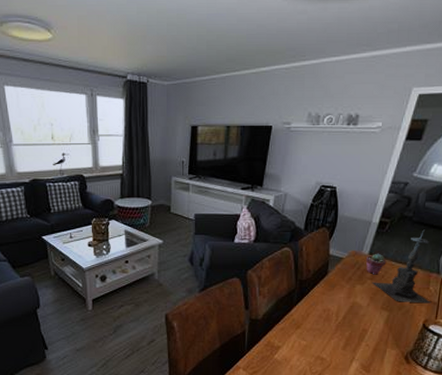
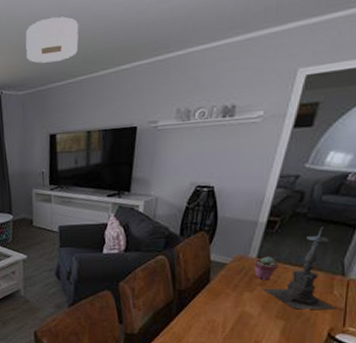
ceiling light: none [174,13,225,57] -> present [25,16,79,63]

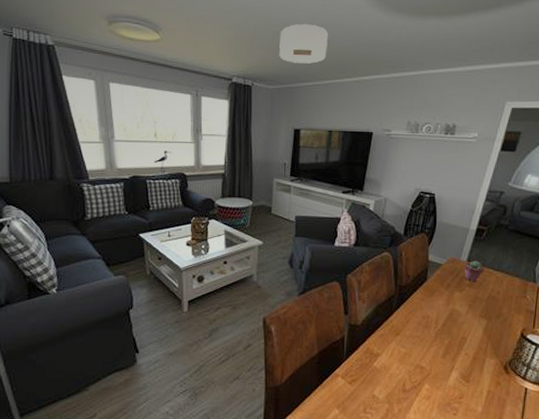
candle holder: present [263,226,336,310] -> none [471,238,528,312]

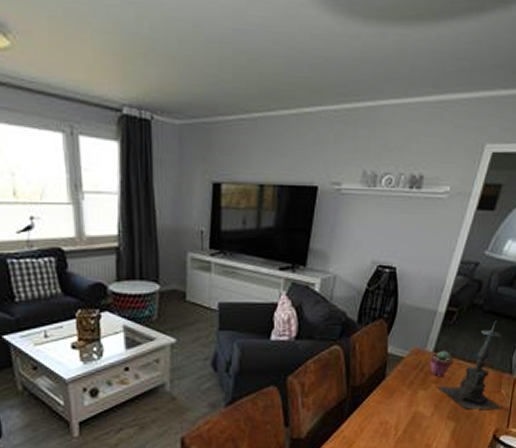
ceiling light: present [279,23,329,64] -> none [188,27,257,88]
candle holder: none [471,238,528,312] -> present [437,320,503,410]

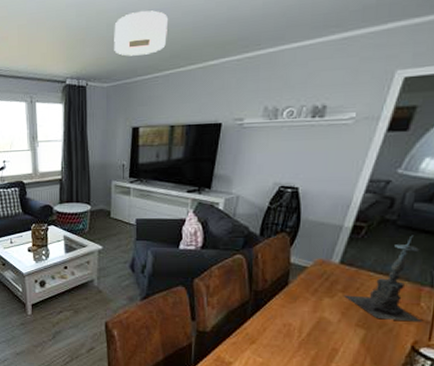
ceiling light: none [188,27,257,88] -> present [114,10,169,56]
potted succulent: present [429,350,454,377] -> none [335,262,363,287]

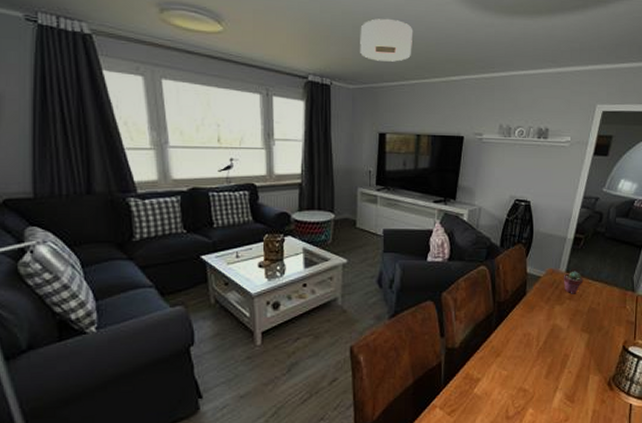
potted succulent: none [335,262,363,287] -> present [563,271,584,294]
candle holder: present [344,235,422,322] -> none [571,245,629,324]

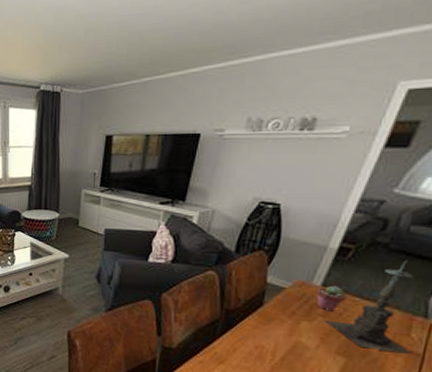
ceiling light: present [360,18,414,62] -> none [91,15,150,62]
candle holder: none [571,245,629,324] -> present [324,260,415,354]

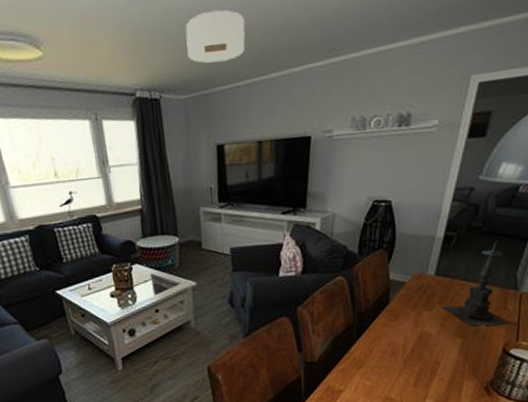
ceiling light: none [91,15,150,62] -> present [185,10,245,63]
potted succulent: present [316,285,347,312] -> none [431,272,456,298]

